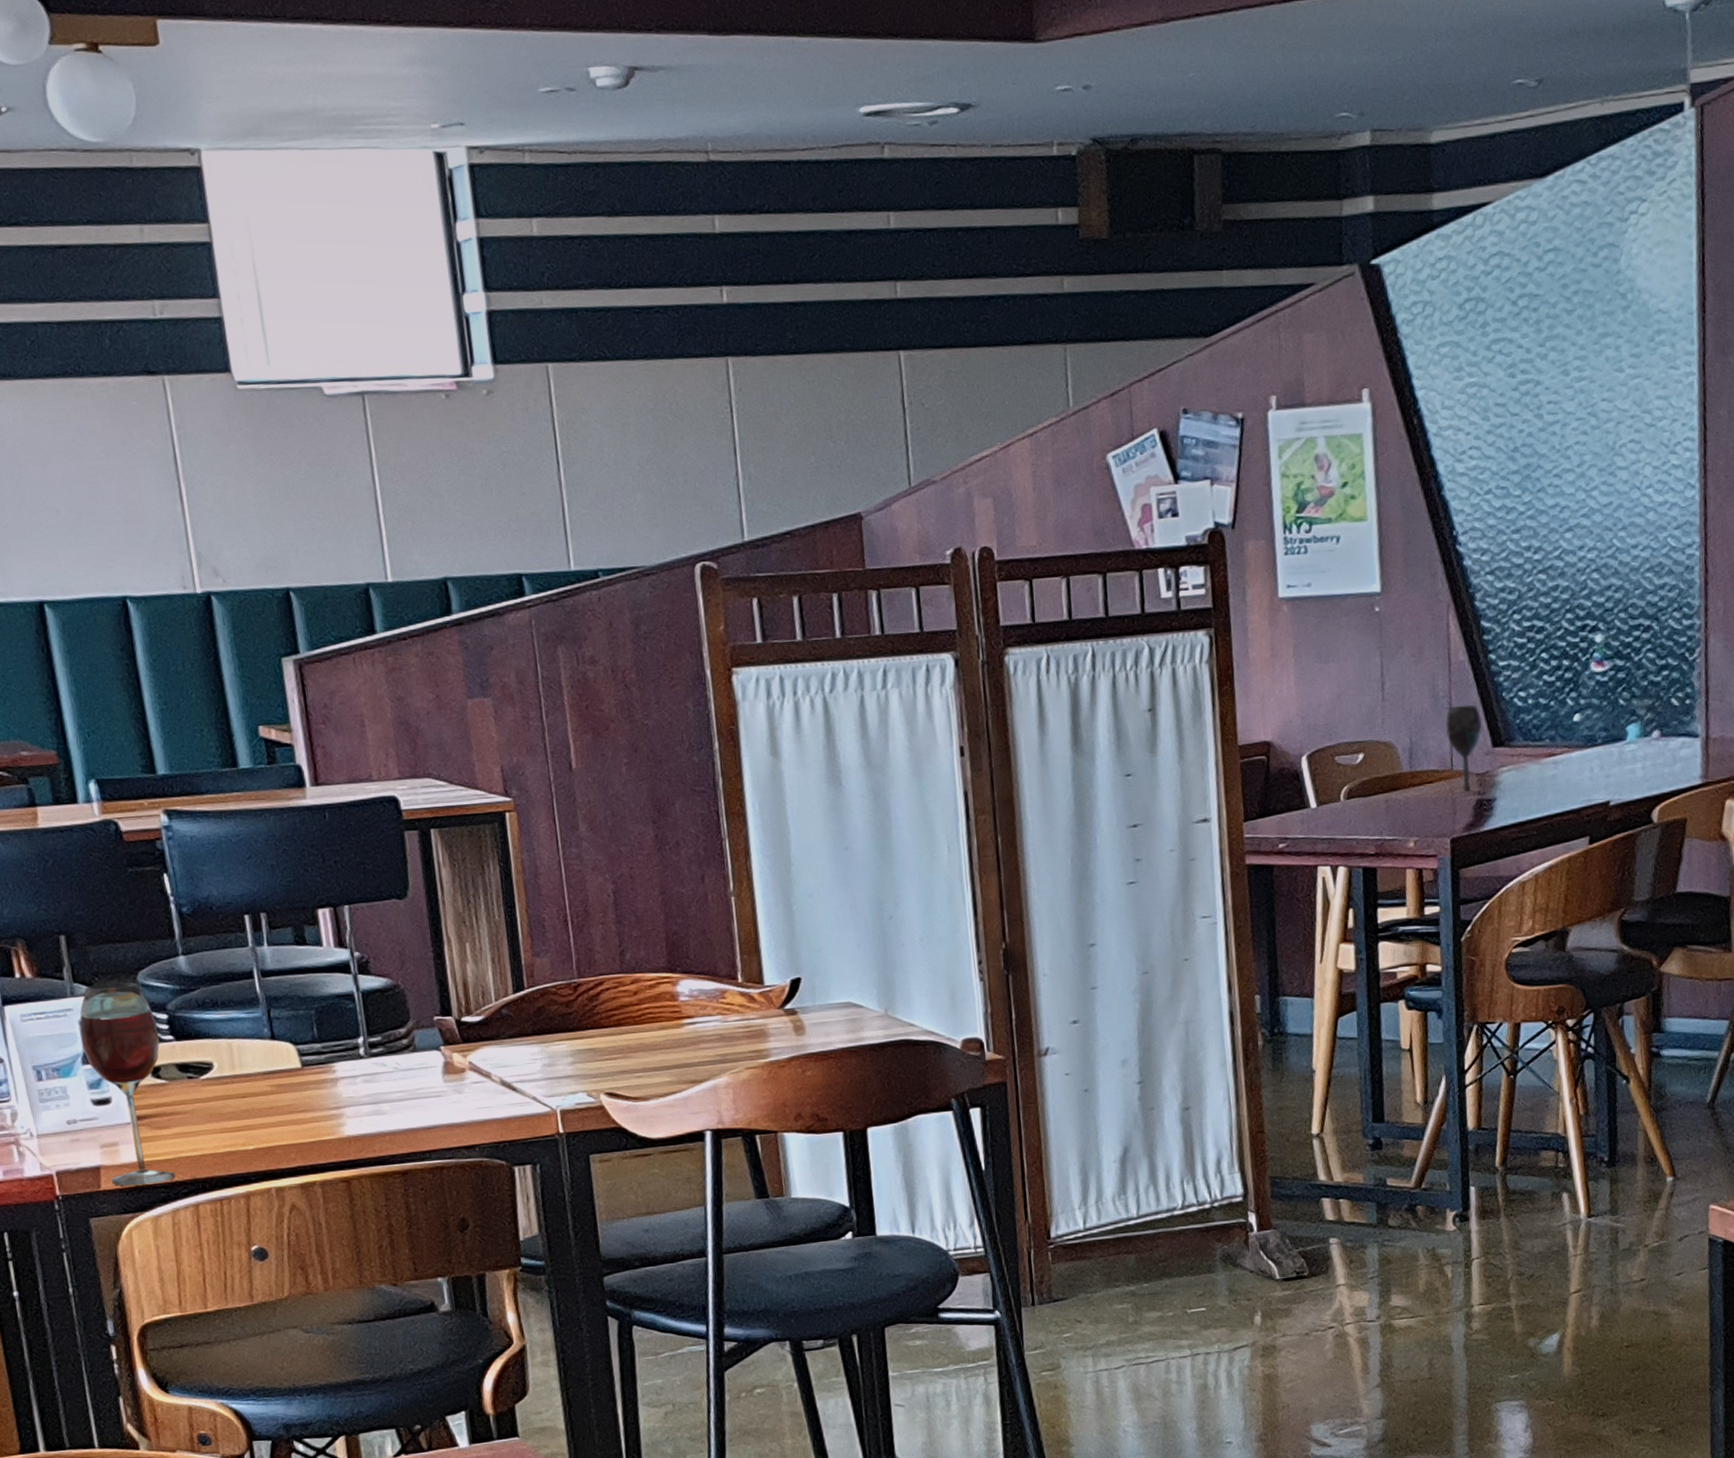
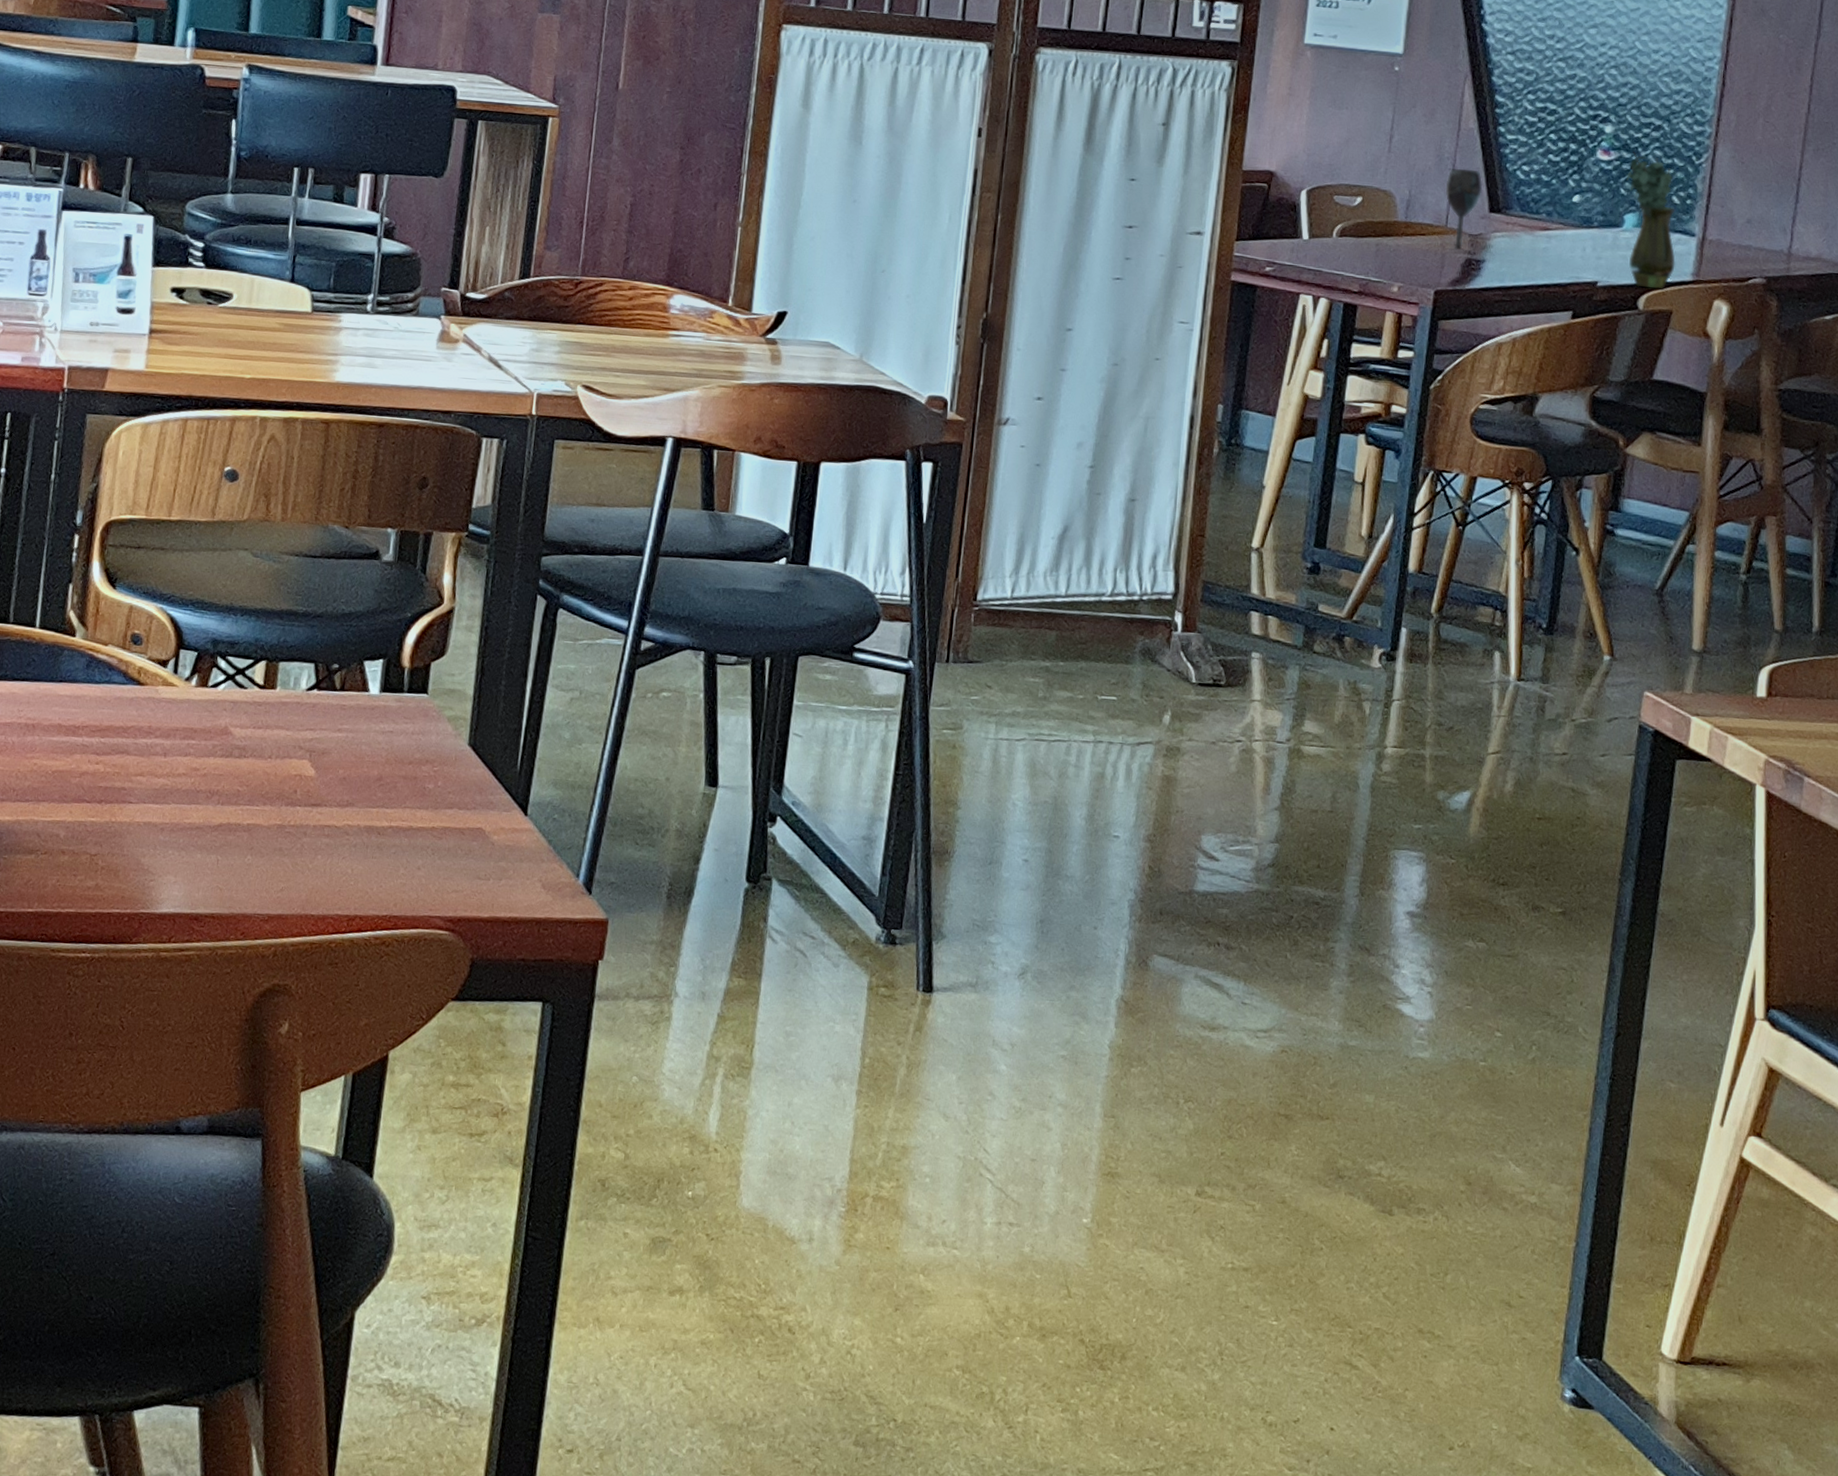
wineglass: present [79,982,176,1187] -> none [115,206,193,394]
vase: none [1622,657,1683,800] -> present [1625,151,1676,289]

